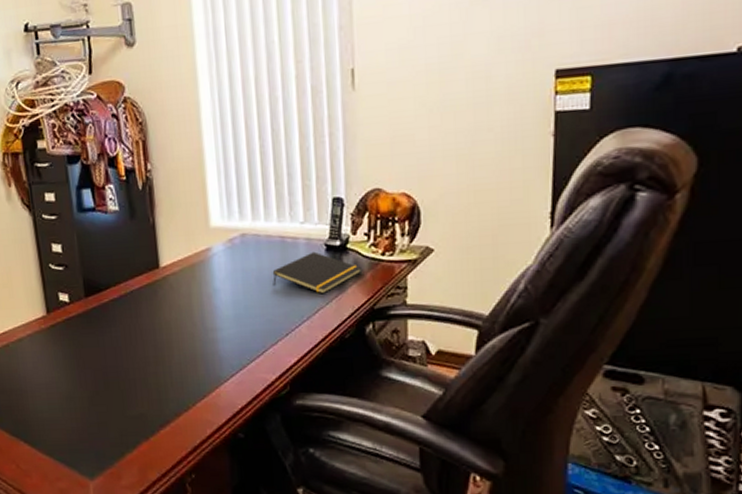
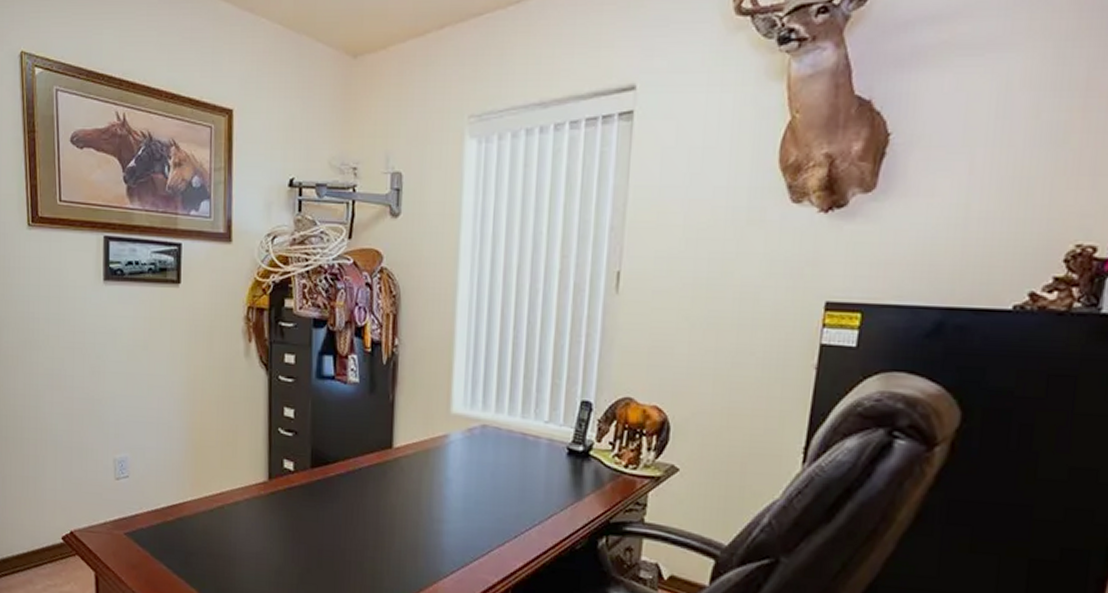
notepad: present [272,251,361,294] -> none [508,453,602,500]

